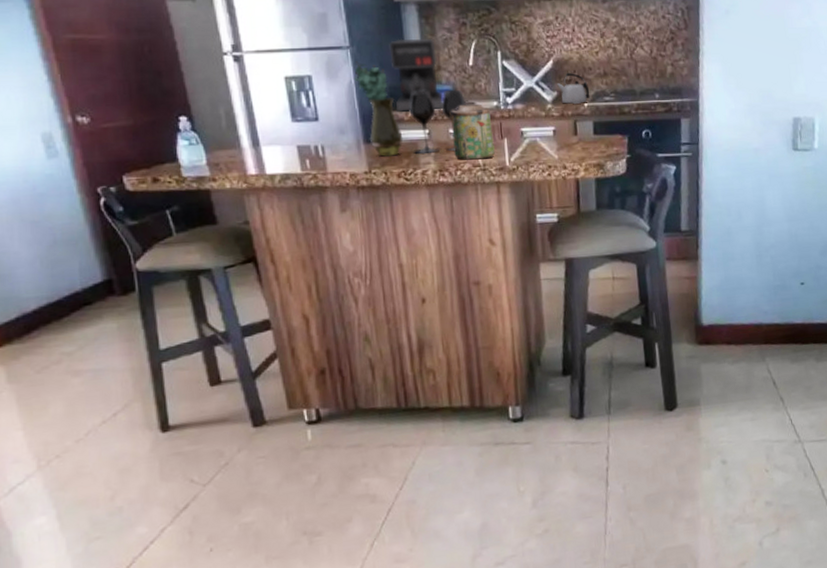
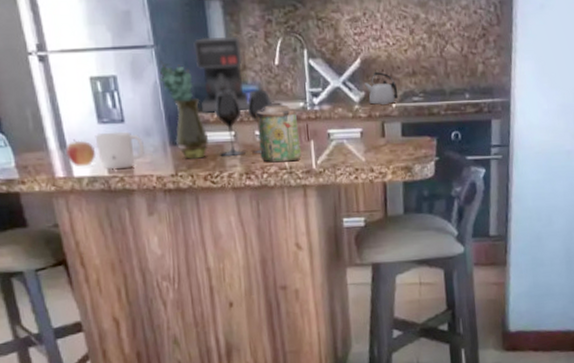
fruit: none [258,137,290,164] -> present [66,139,96,166]
mug: none [288,129,338,167] -> present [95,131,144,170]

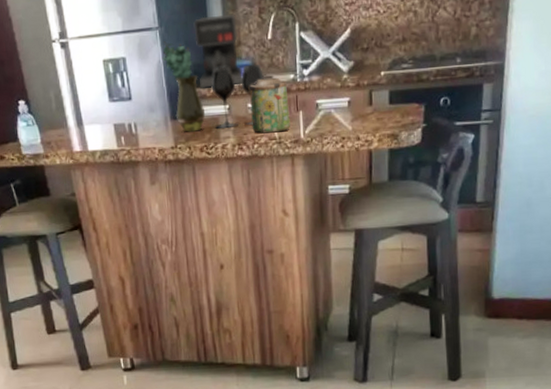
fruit: present [66,139,96,166] -> none [82,117,108,141]
mug: present [95,131,144,170] -> none [106,108,148,144]
kettle: present [363,71,399,106] -> none [353,40,387,74]

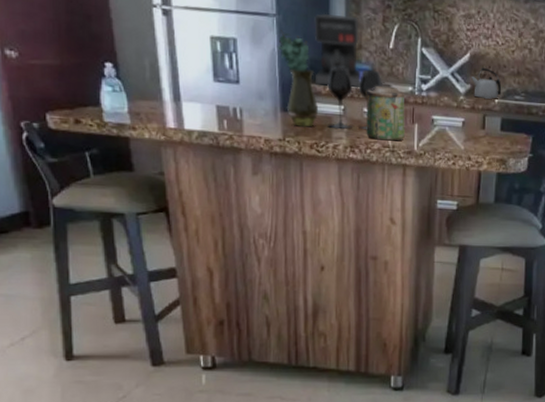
kettle: none [353,40,387,74] -> present [470,67,502,100]

